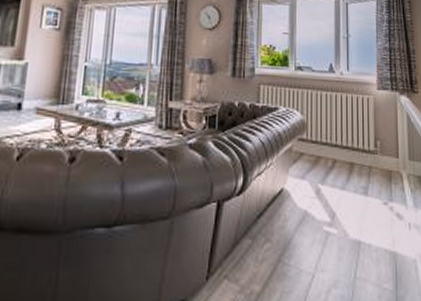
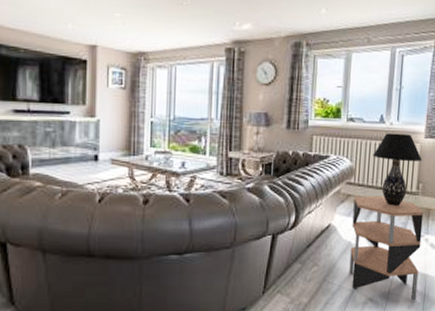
side table: none [307,154,388,288] -> present [349,196,424,301]
table lamp: none [325,83,377,167] -> present [373,133,422,206]

